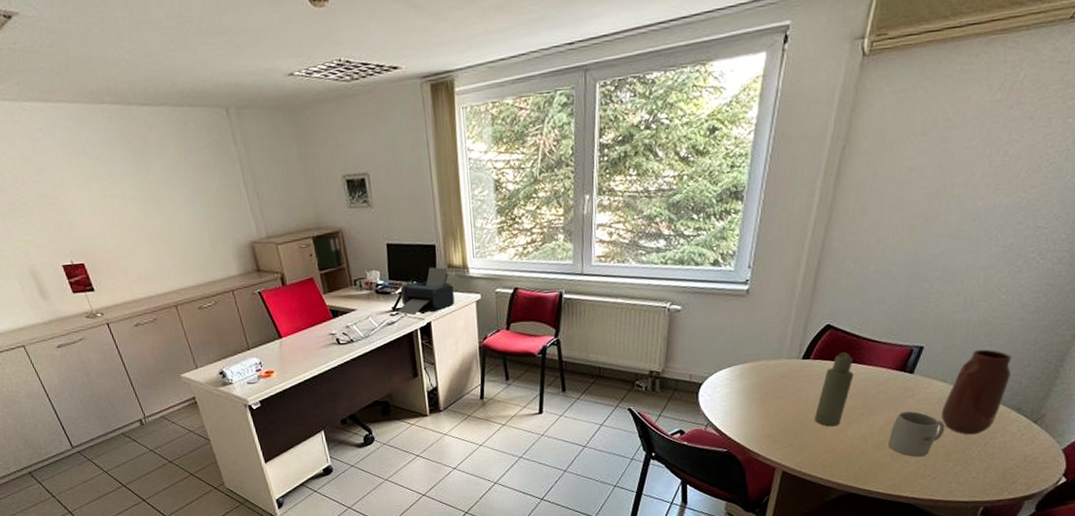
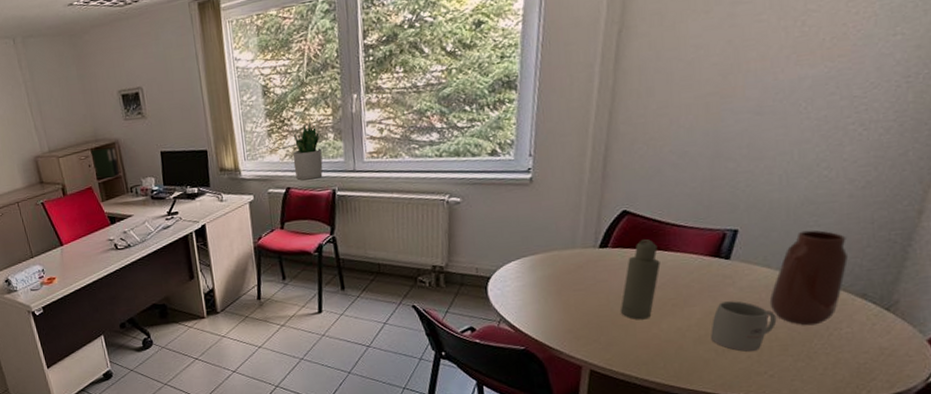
printer: present [397,267,454,316] -> none [172,171,228,219]
planter: none [522,221,552,281] -> present [292,121,323,181]

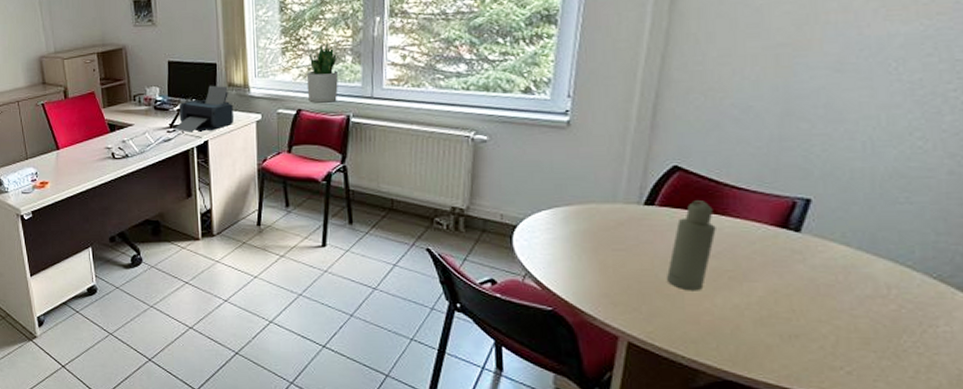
binder: present [89,147,120,179] -> none [95,52,124,85]
printer: none [172,171,228,219] -> present [174,85,233,133]
mug: present [711,301,777,352] -> none [775,280,857,341]
vase: present [769,230,848,326] -> none [848,207,947,319]

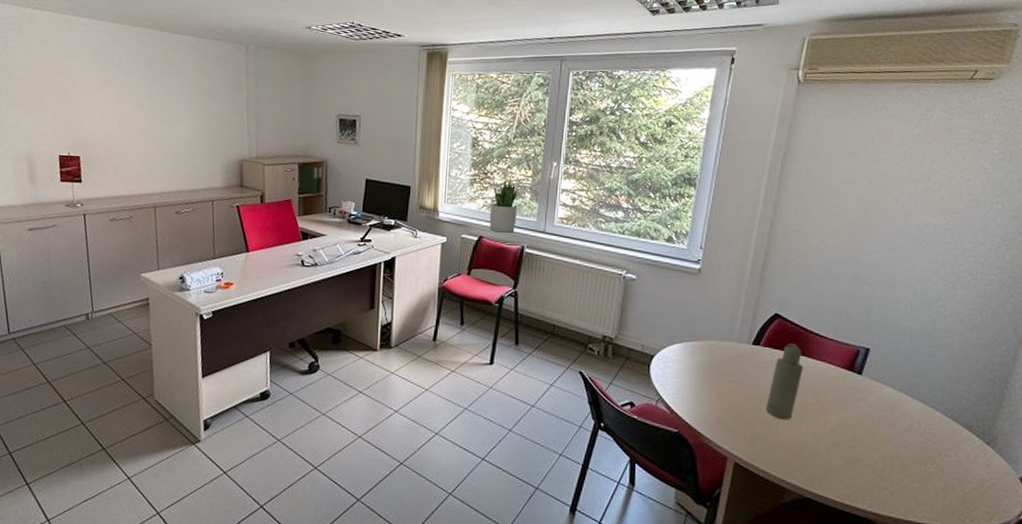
binder: none [95,52,124,85] -> present [295,164,323,195]
printer: present [174,85,233,133] -> none [365,205,422,249]

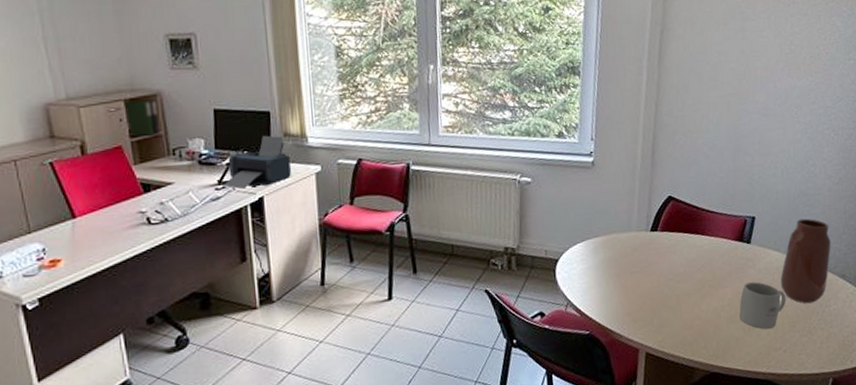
printer: none [365,205,422,249] -> present [224,135,291,190]
planter: present [489,179,519,233] -> none [366,89,398,152]
bottle: present [765,344,803,420] -> none [668,224,699,301]
mug: none [842,414,898,466] -> present [739,282,786,329]
vase: none [892,359,957,449] -> present [780,218,831,304]

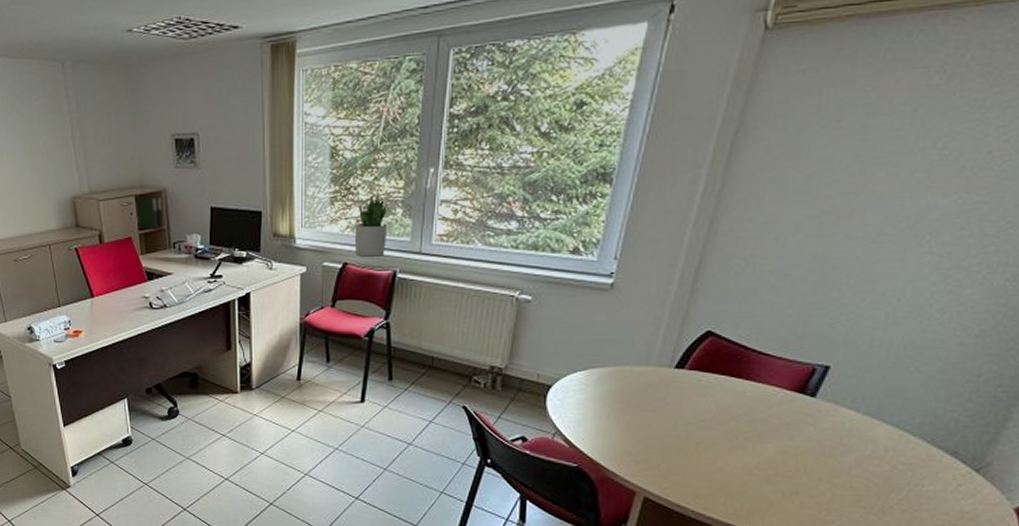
printer: present [224,135,291,190] -> none [215,234,277,284]
planter: none [366,89,398,152] -> present [354,193,389,257]
mug: present [739,282,786,329] -> none [780,442,856,498]
vase: present [780,218,831,304] -> none [850,376,947,479]

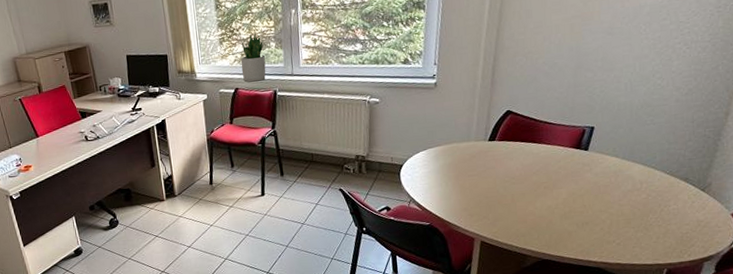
binder: present [133,196,164,230] -> none [63,50,90,79]

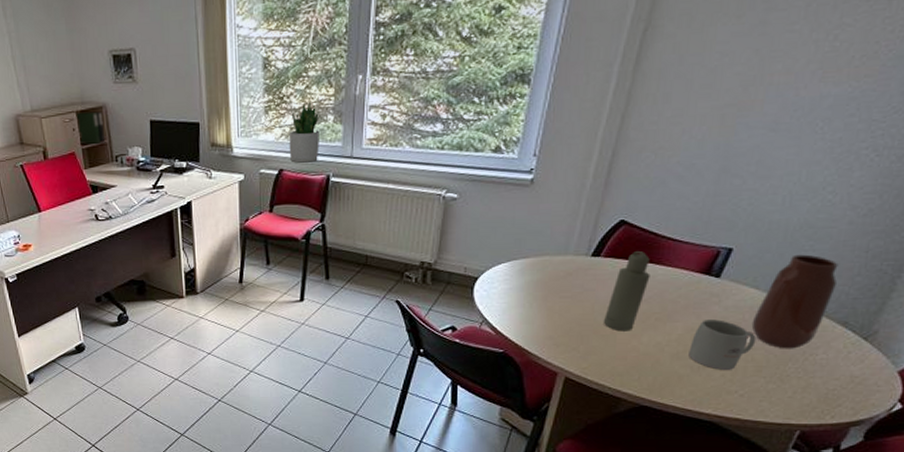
binder: none [63,50,90,79] -> present [74,111,106,145]
bottle: none [504,134,536,200] -> present [603,251,650,332]
mug: none [573,184,623,225] -> present [689,319,756,370]
vase: none [617,127,675,204] -> present [751,254,839,349]

